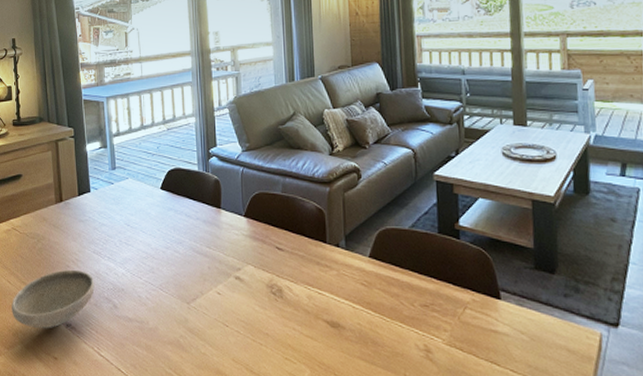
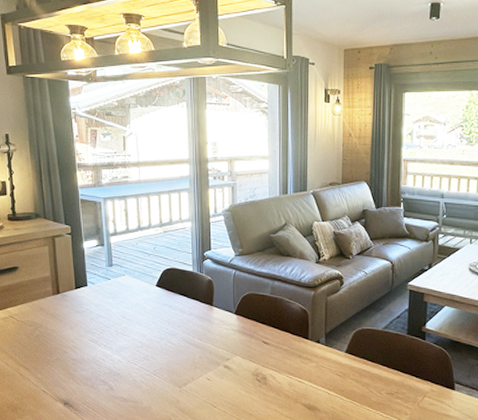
bowl: present [12,269,95,329] -> none [10,355,92,407]

